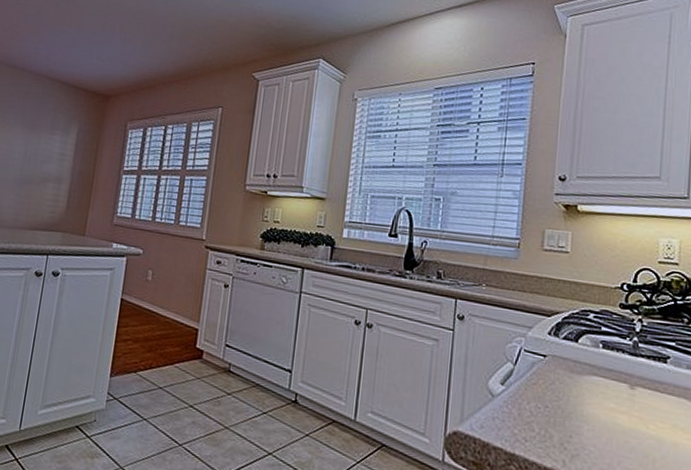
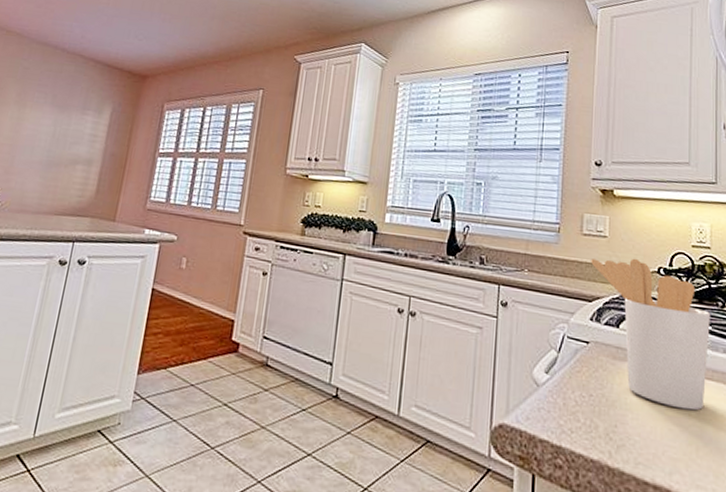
utensil holder: none [551,274,674,424] -> present [591,258,710,411]

